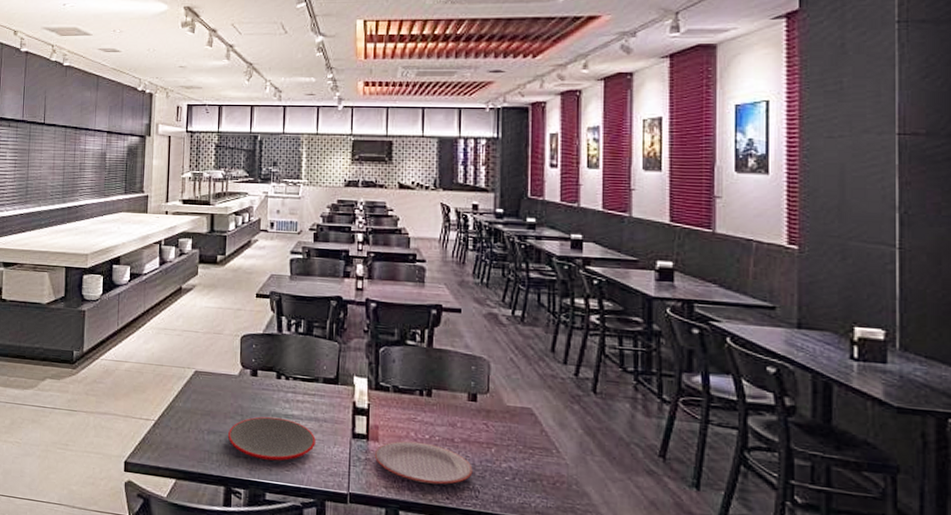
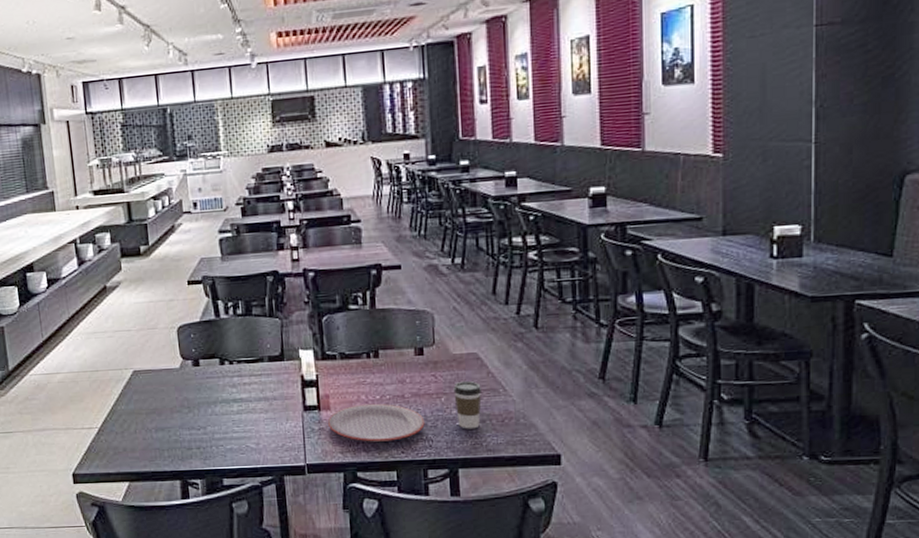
plate: present [227,416,316,461] -> none [176,403,268,447]
coffee cup: none [504,434,533,487] -> present [453,380,482,429]

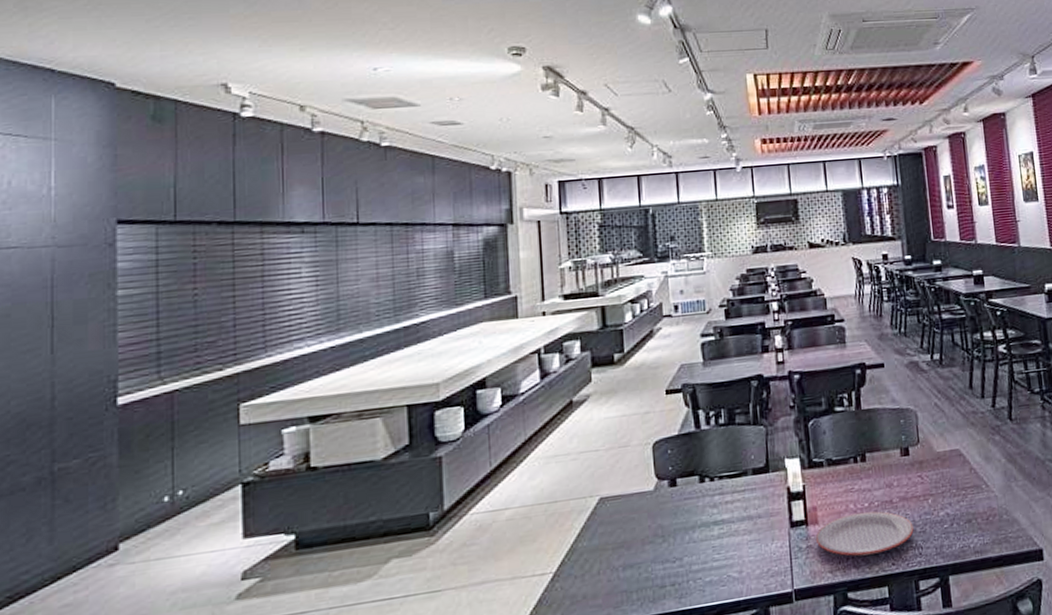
coffee cup: present [453,380,482,429] -> none [939,479,967,531]

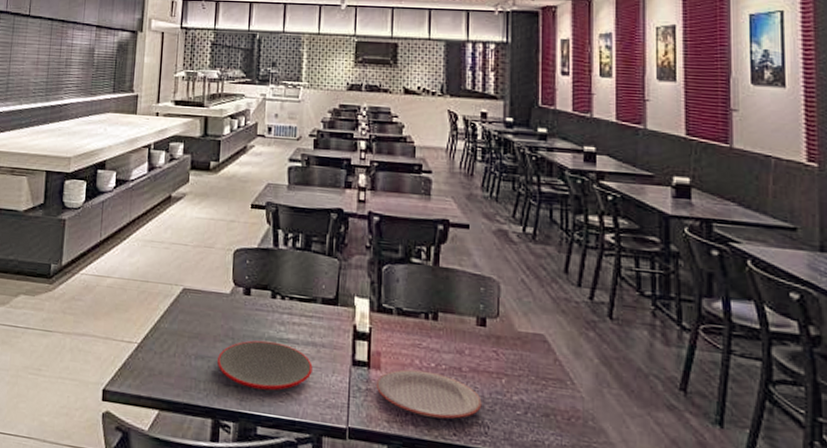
plate: none [647,526,752,583] -> present [216,340,313,391]

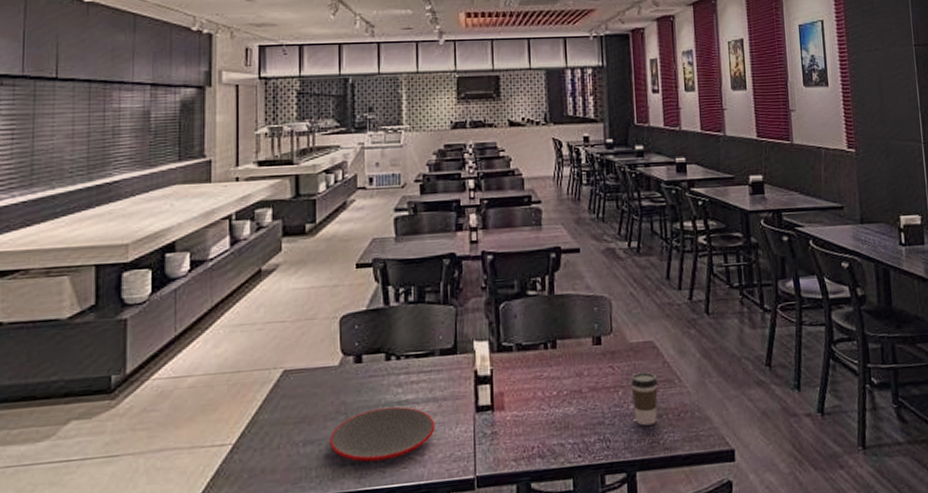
plate: present [375,369,482,419] -> none [501,400,602,446]
coffee cup: none [516,363,546,423] -> present [630,371,658,426]

